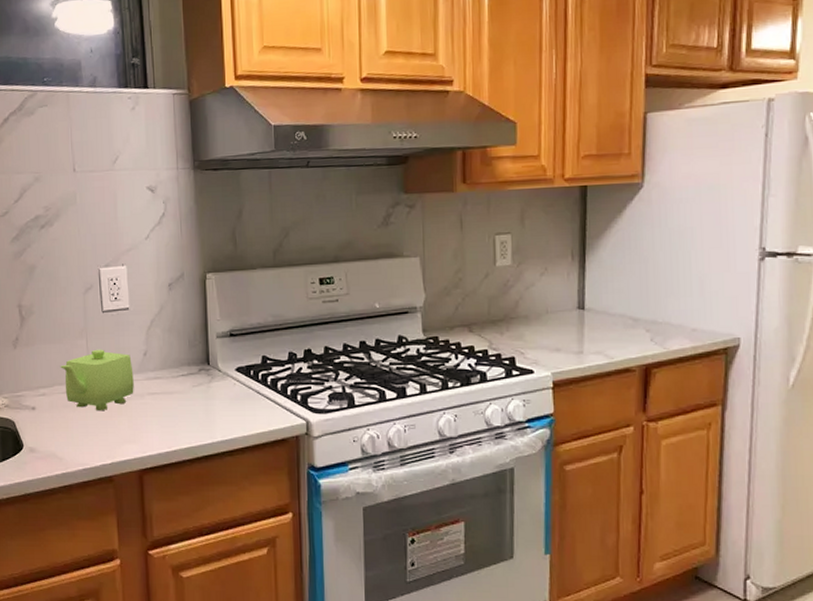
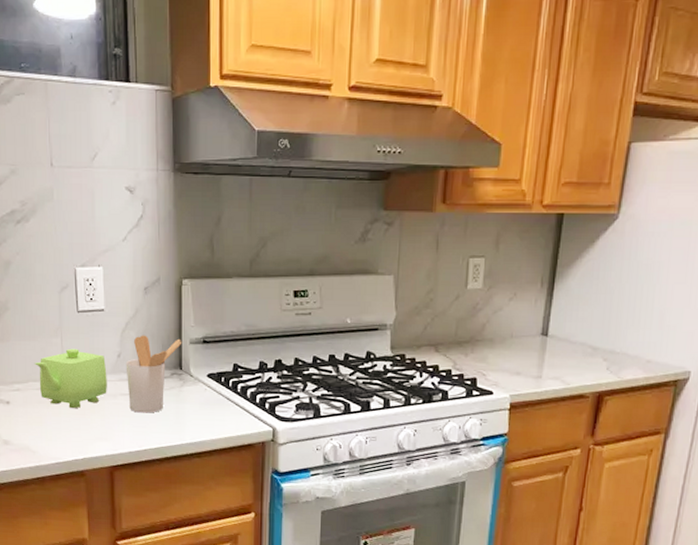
utensil holder: none [152,331,209,412] -> present [126,335,182,413]

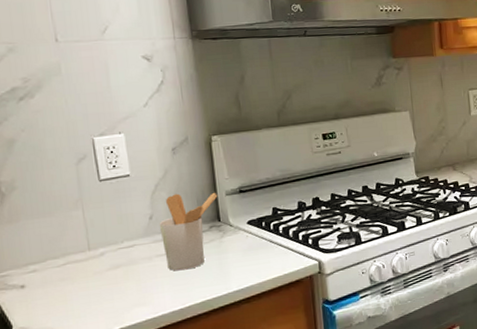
teapot: present [35,348,107,409] -> none [53,217,141,280]

